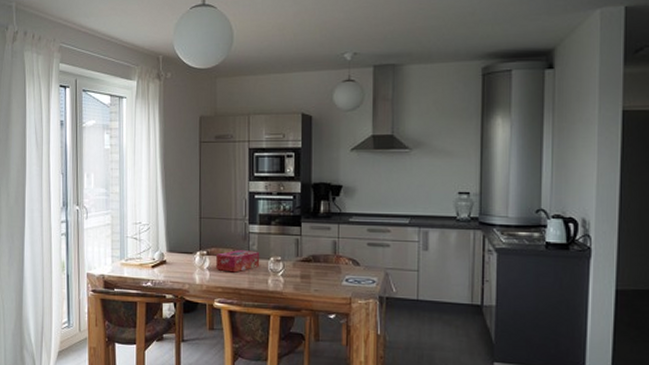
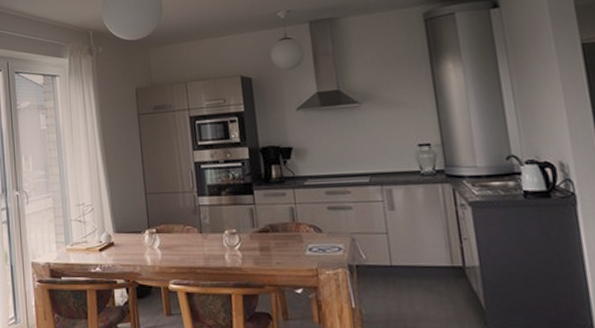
tissue box: present [216,250,260,273] -> none [166,224,215,250]

